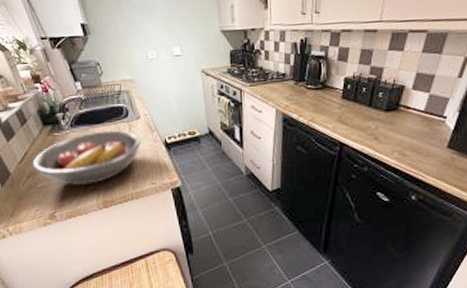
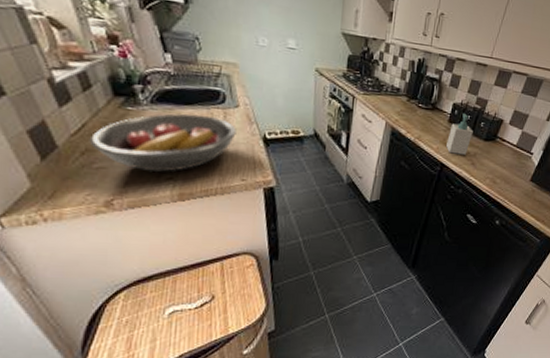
soap bottle: none [343,87,371,131] -> present [446,114,473,155]

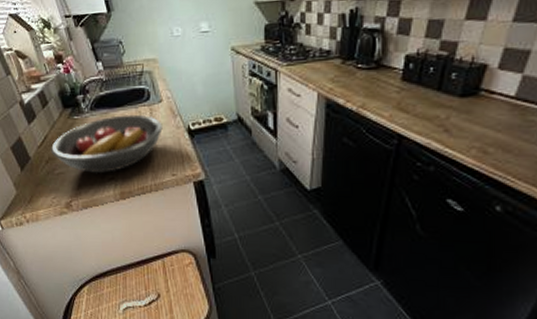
soap bottle: present [446,114,473,155] -> none [403,66,441,121]

